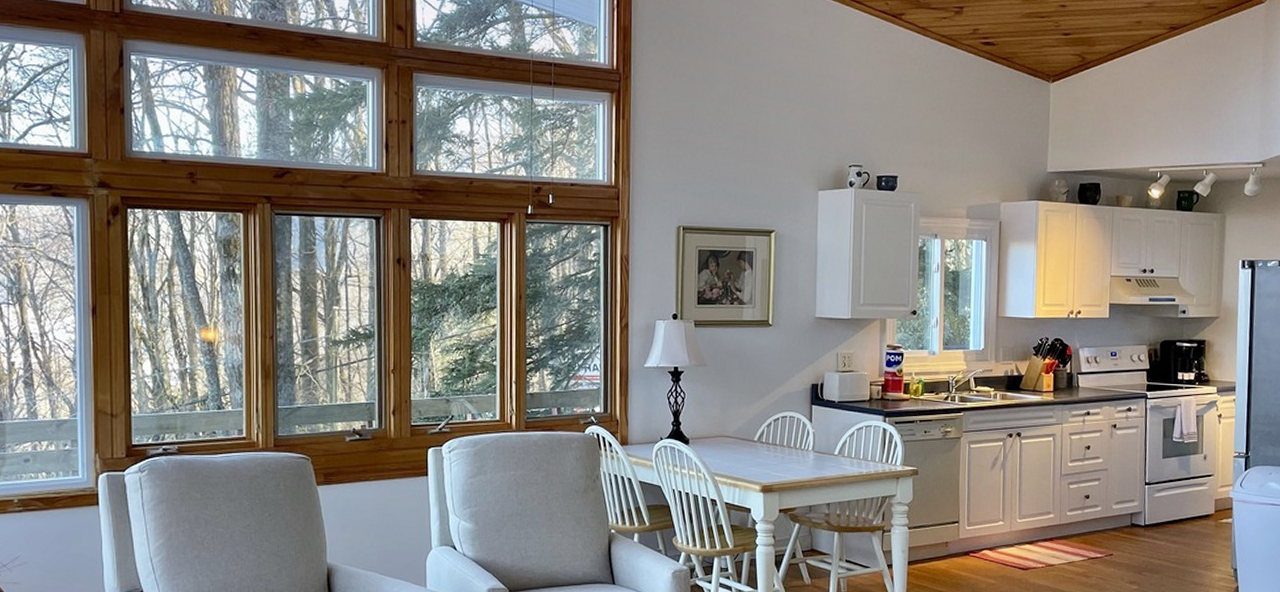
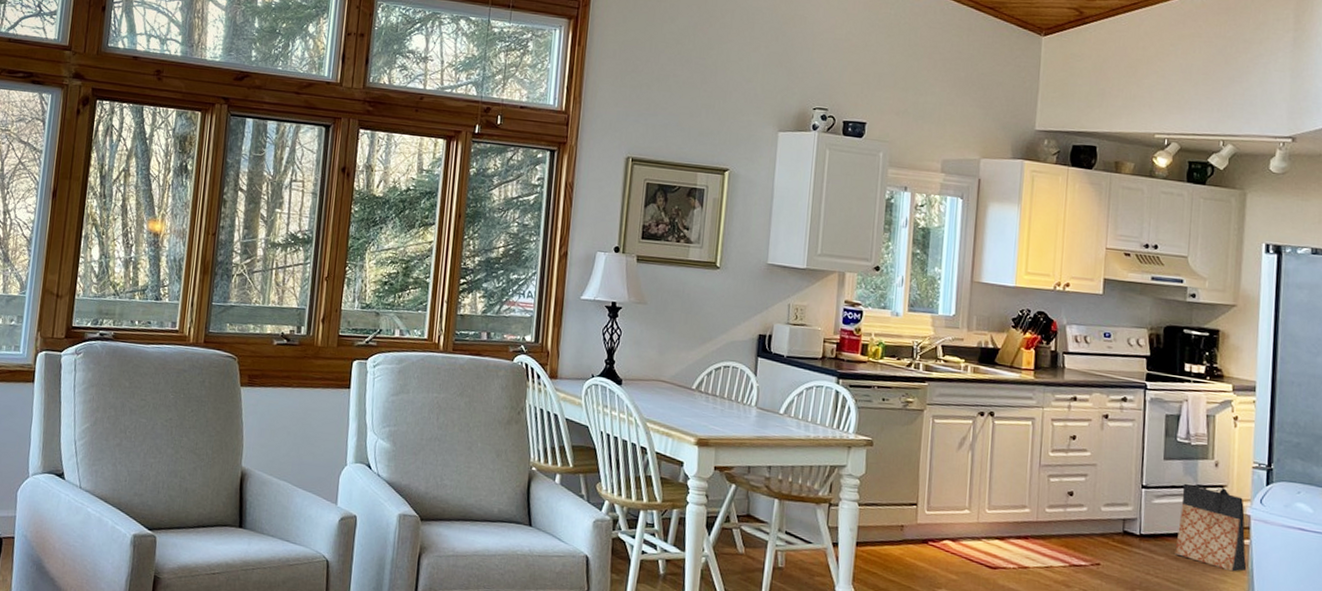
bag: none [1173,475,1230,547] -> present [1175,483,1247,572]

